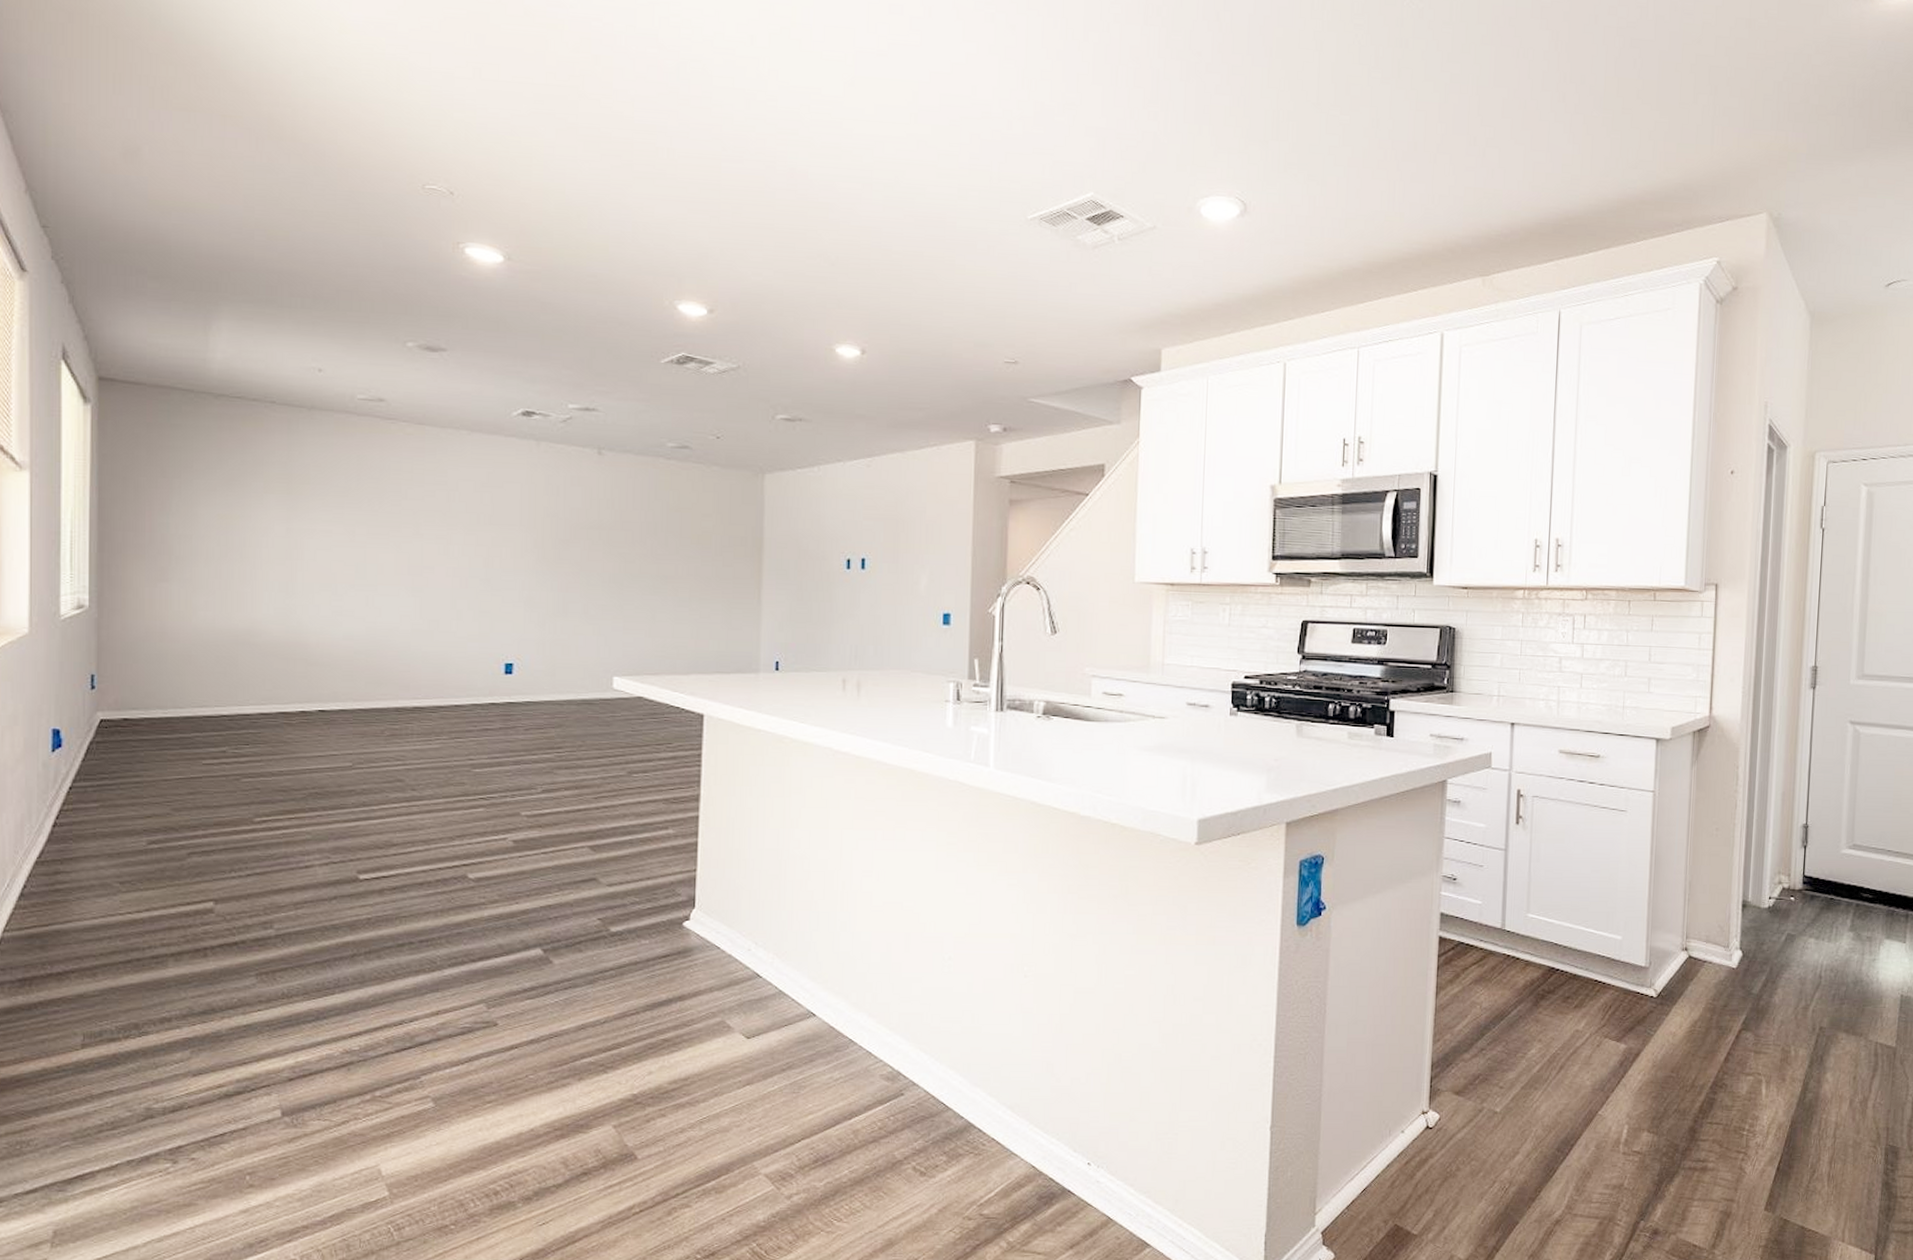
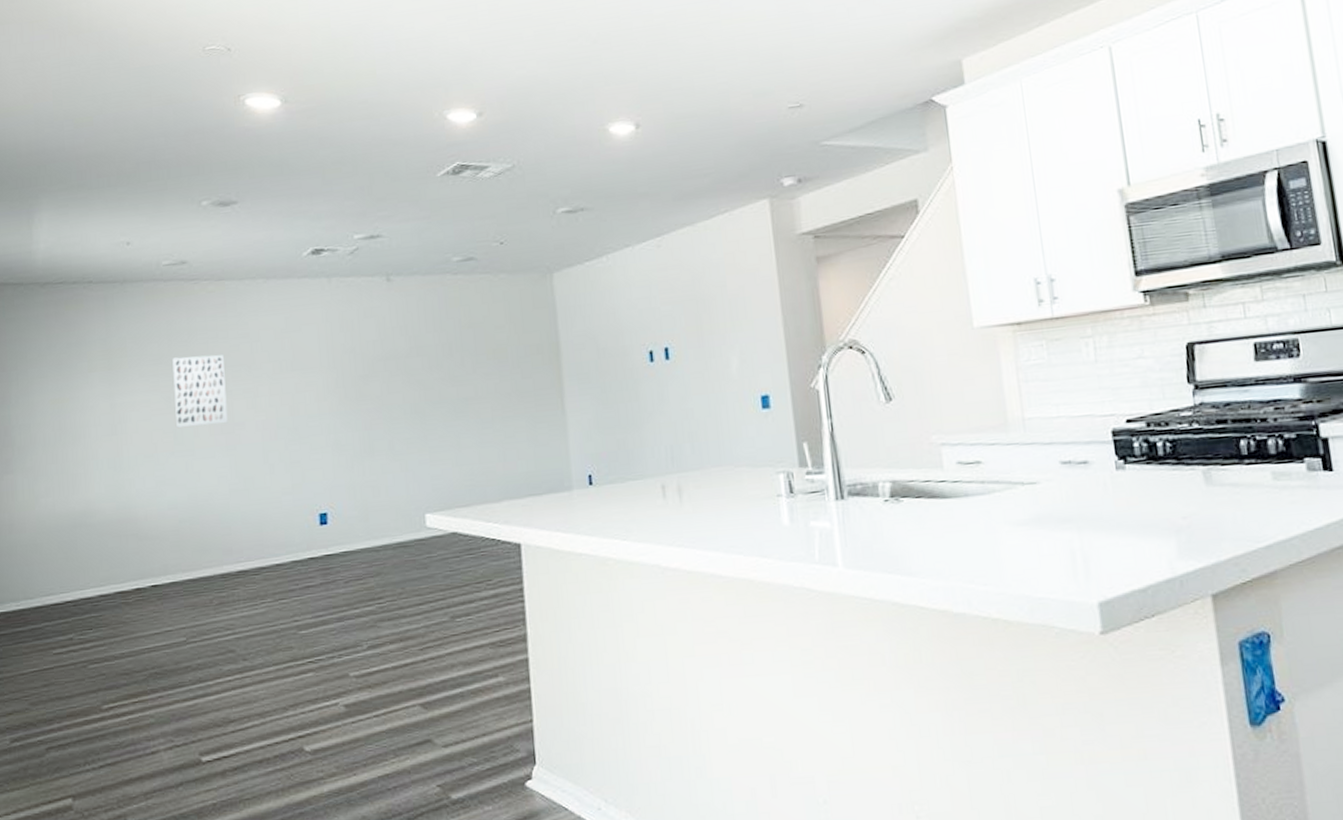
wall art: none [359,493,417,565] -> present [172,354,228,428]

